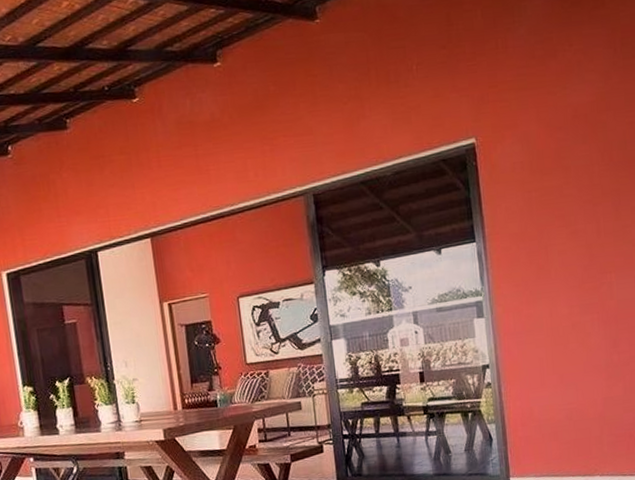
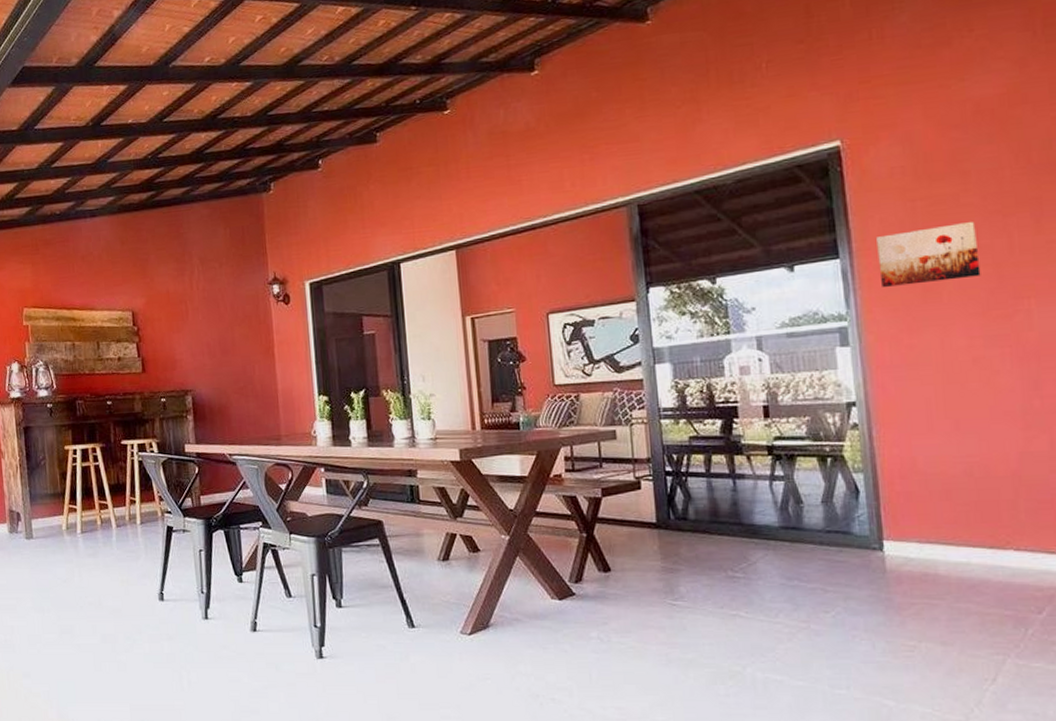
wall art: none [503,210,578,266] -> present [876,222,981,287]

